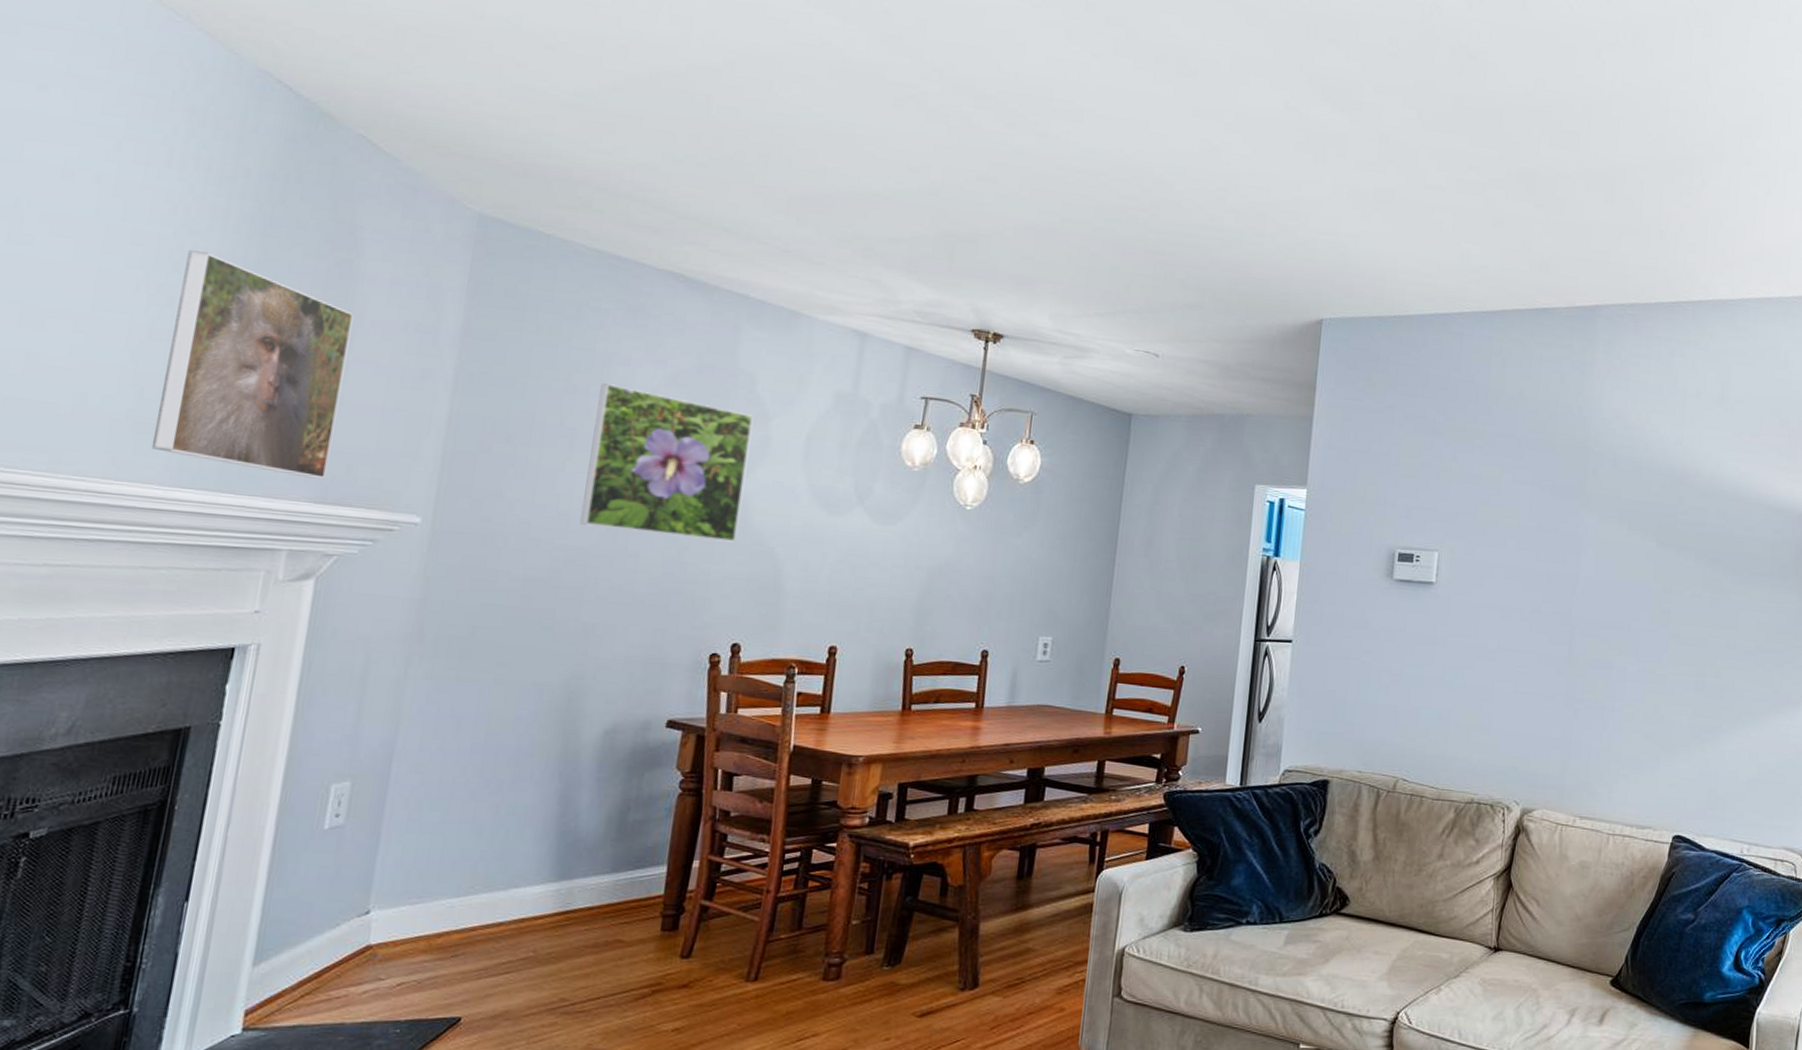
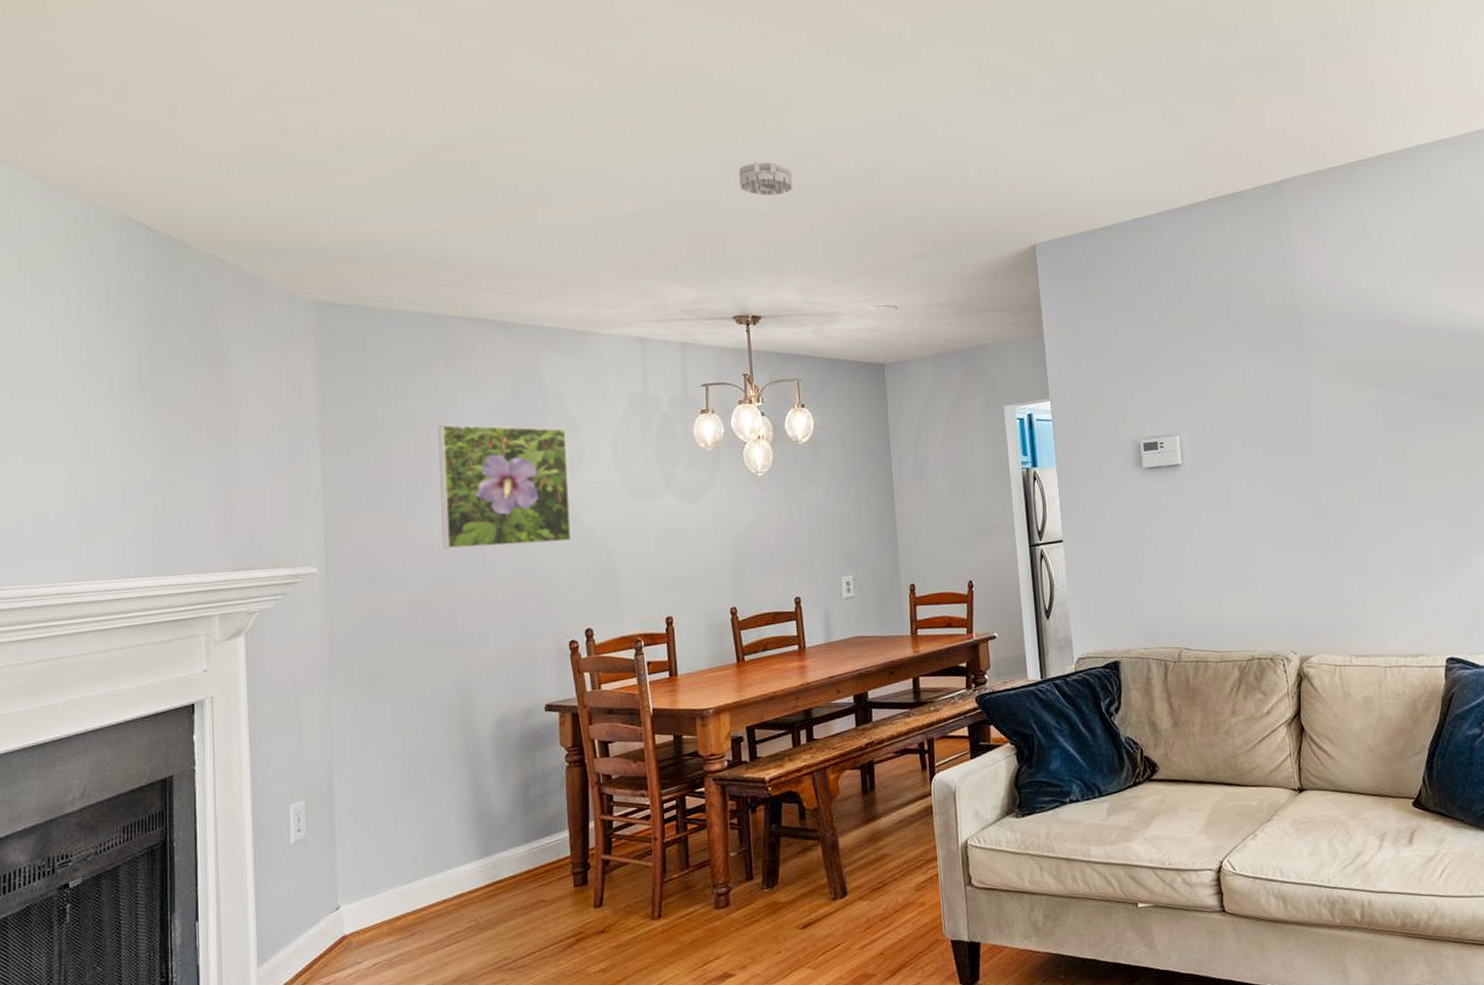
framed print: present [151,250,354,479] -> none [97,378,237,551]
smoke detector: none [1006,166,1069,208] -> present [738,162,793,196]

